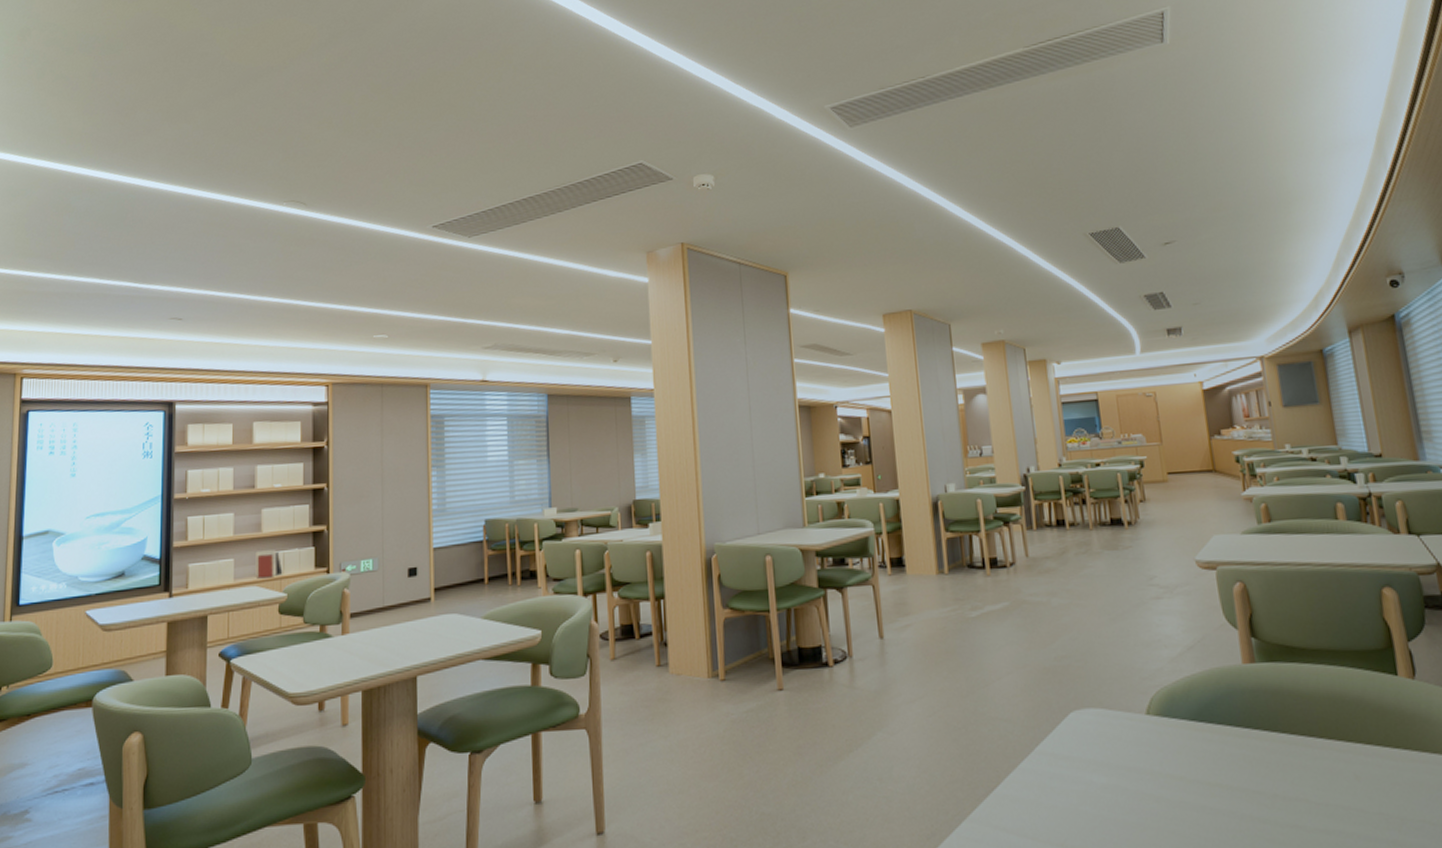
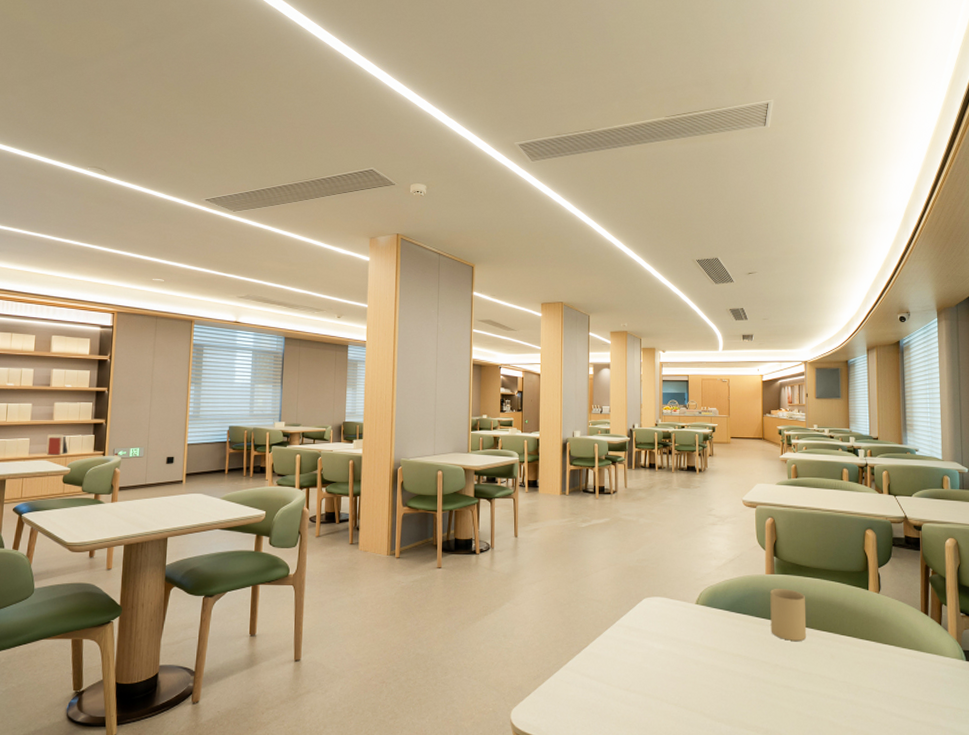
cup: none [1252,682,1315,758] -> present [770,588,807,641]

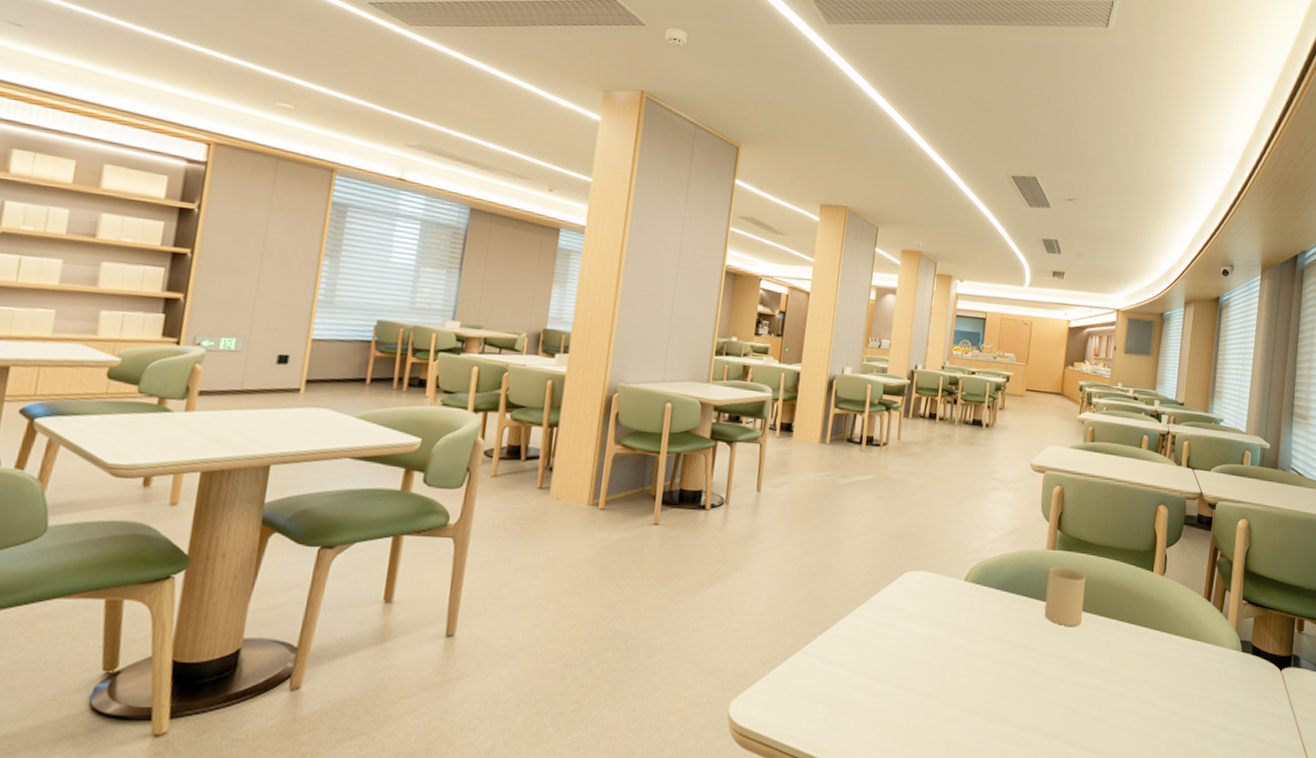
books: present [46,434,68,455] -> none [82,306,120,339]

